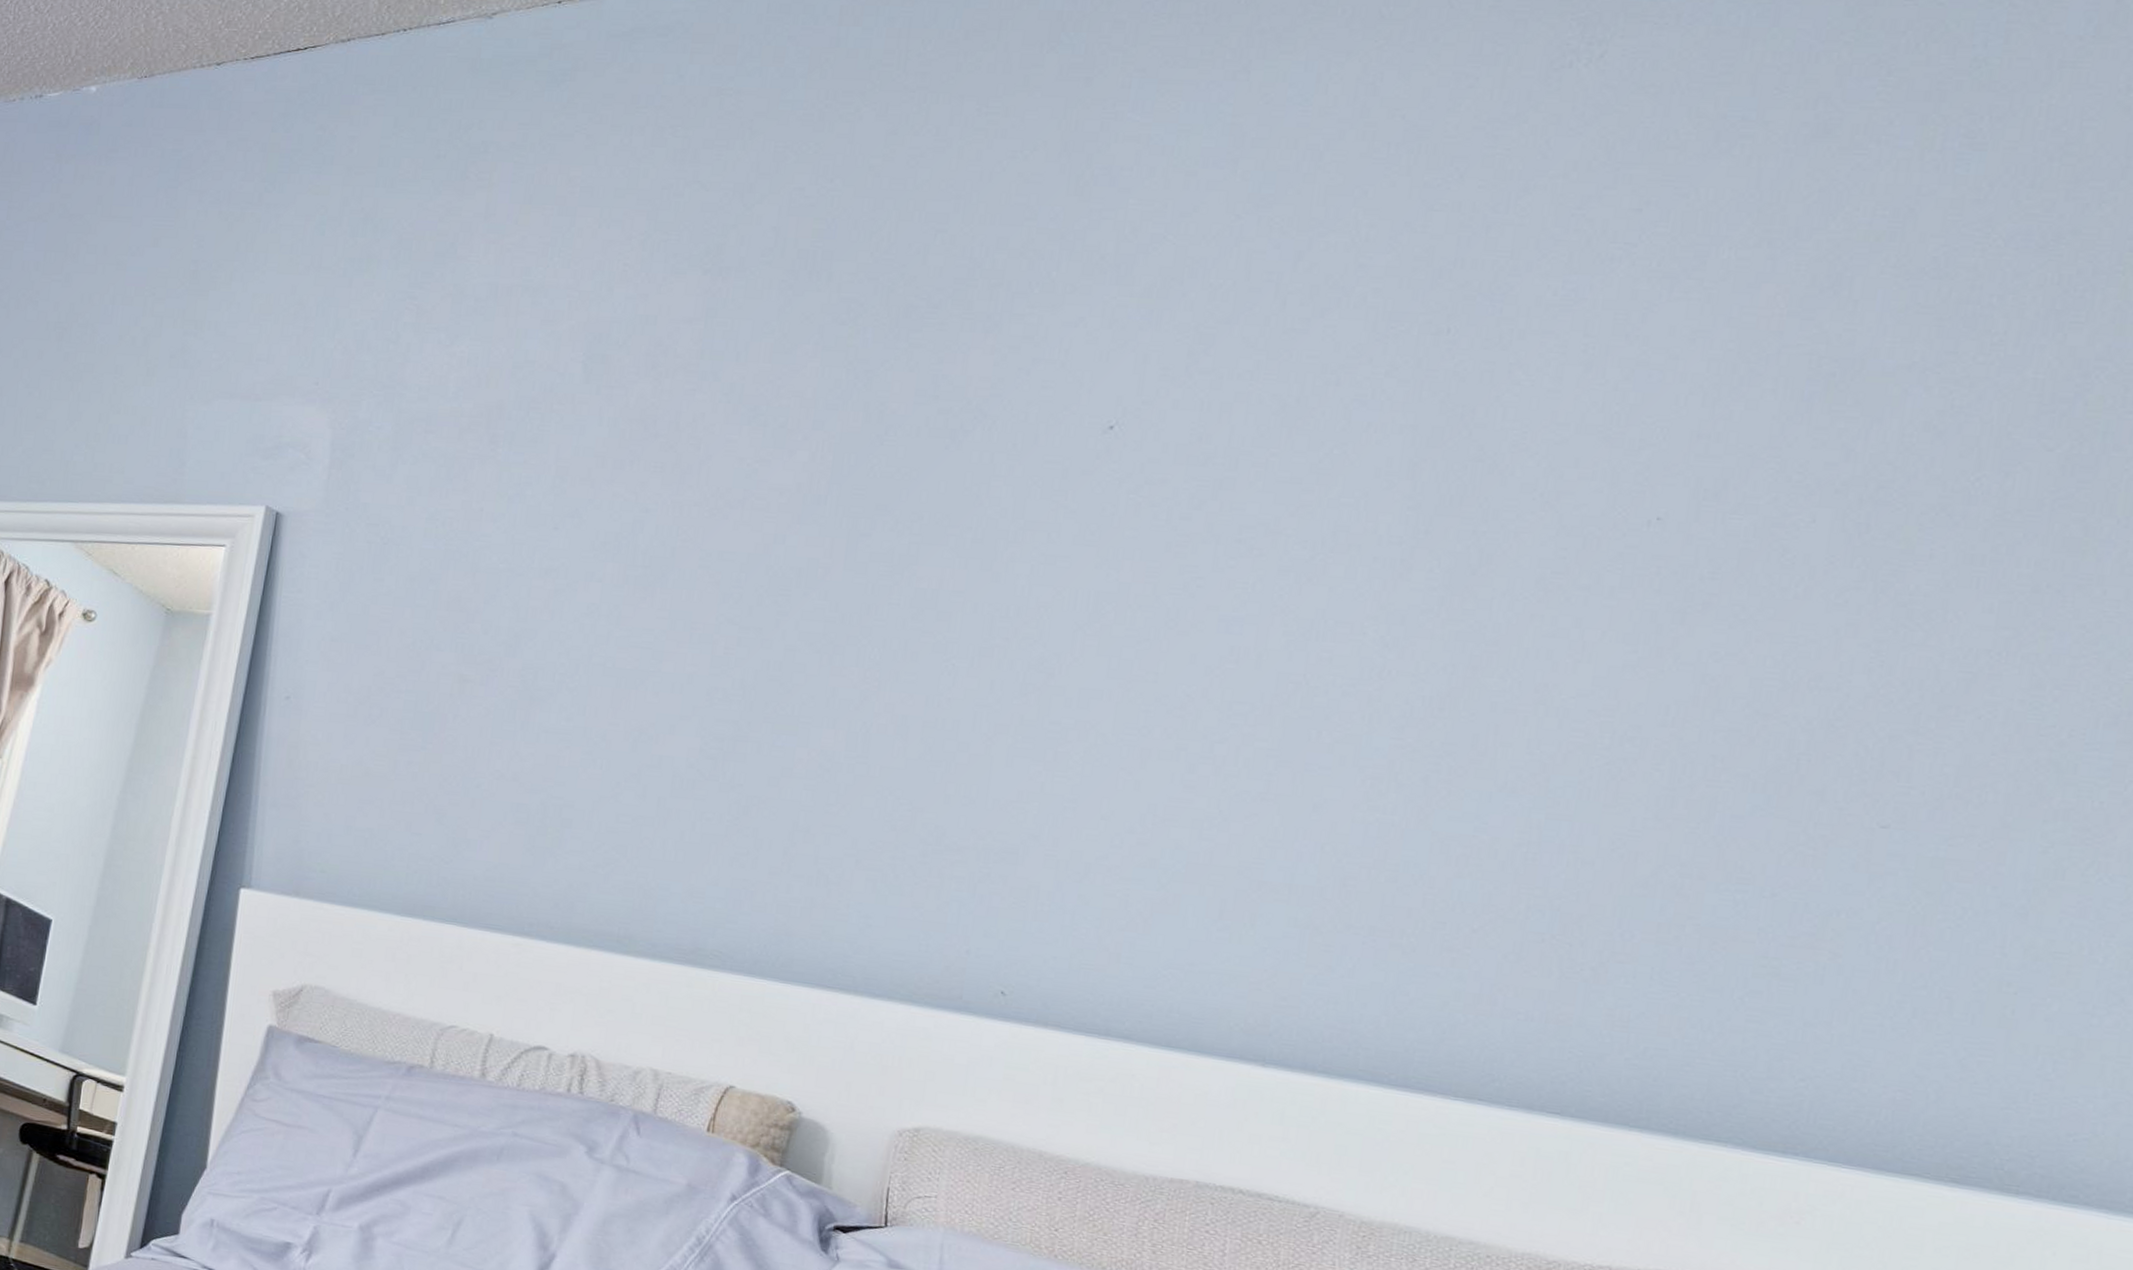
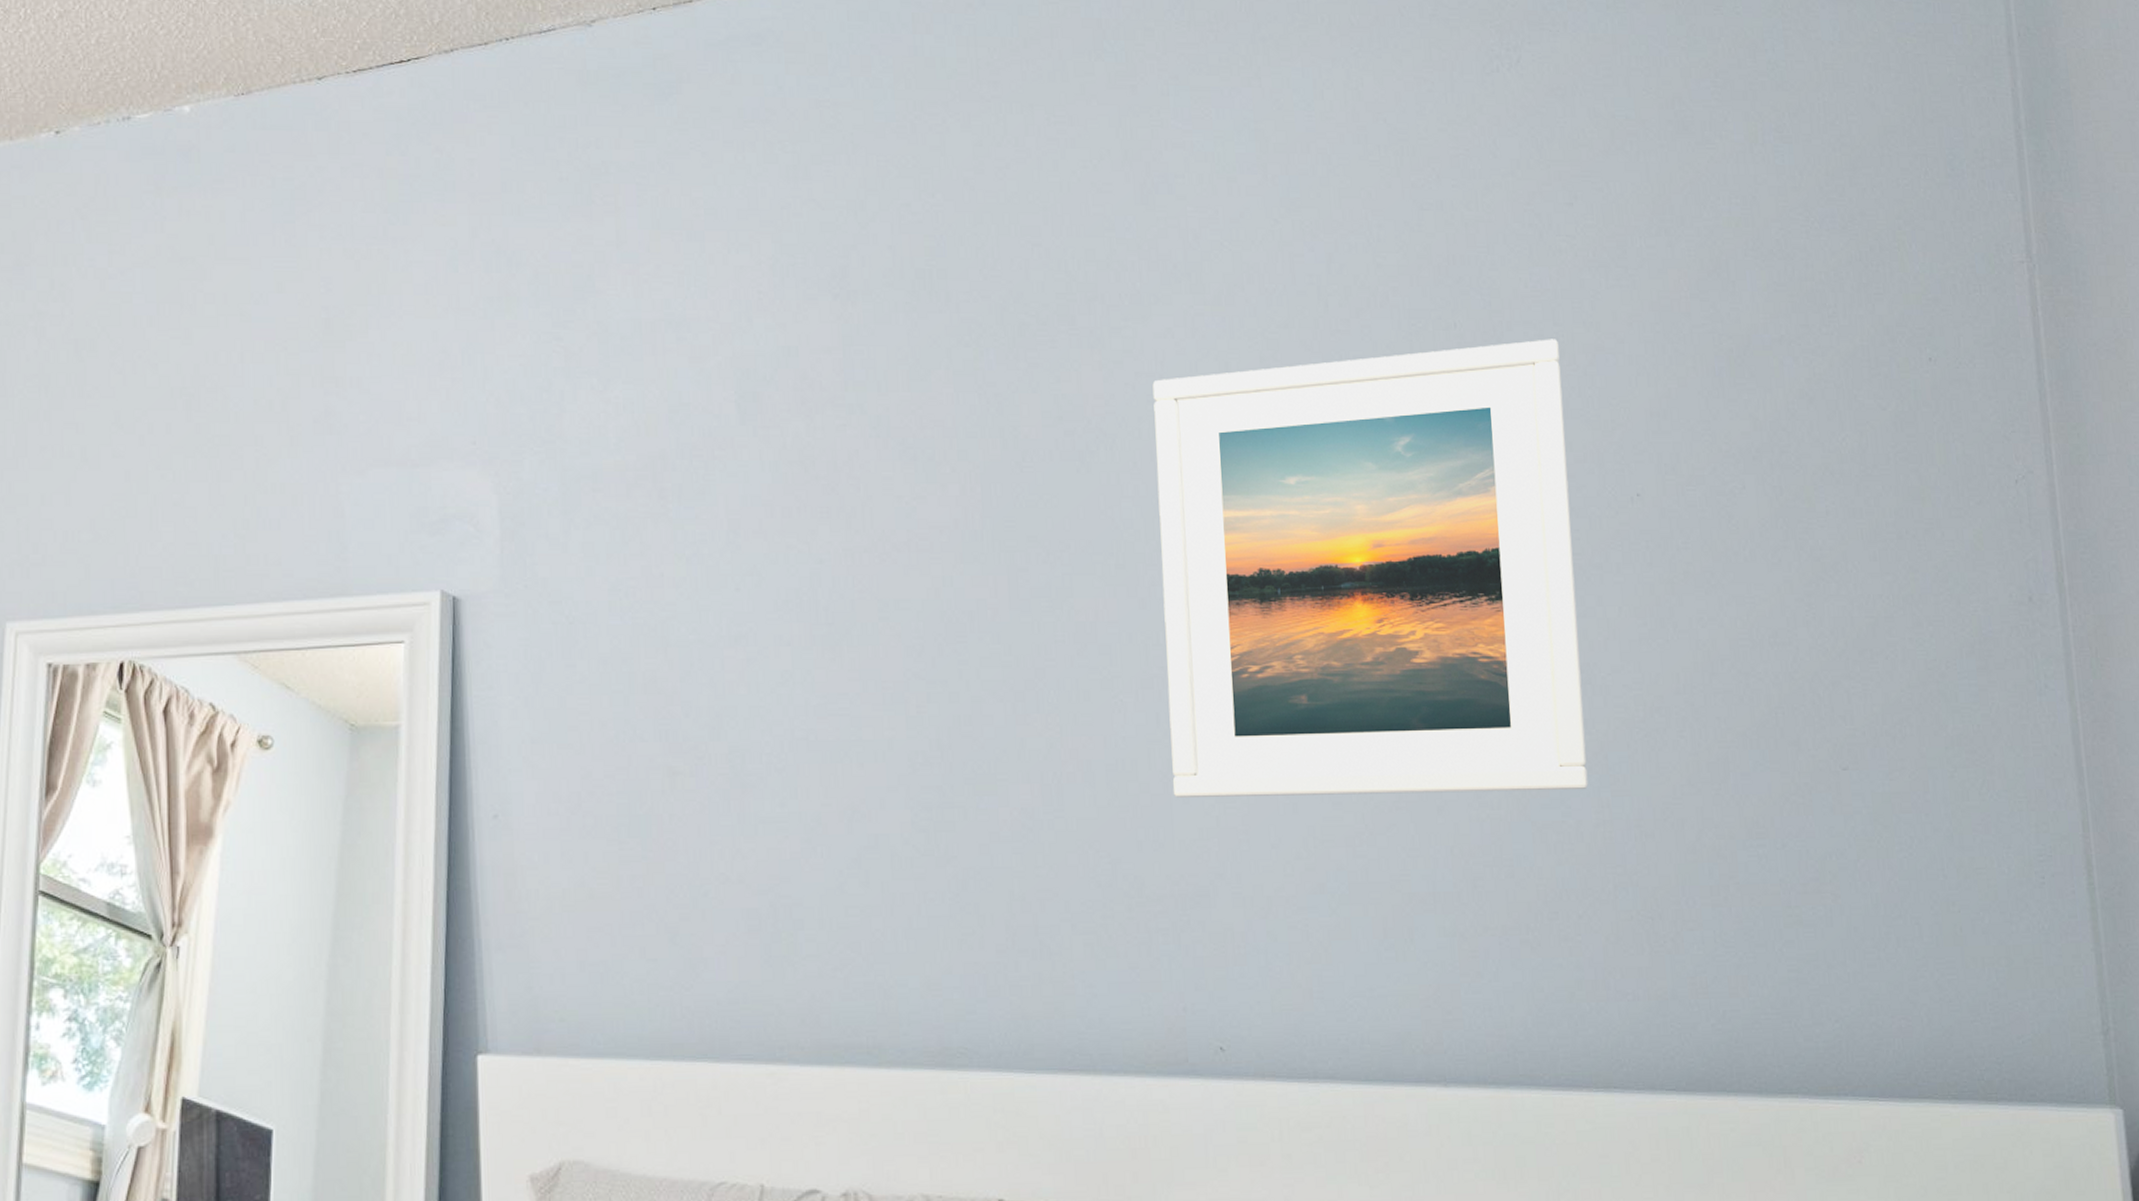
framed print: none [995,350,1586,808] -> present [1152,339,1588,797]

